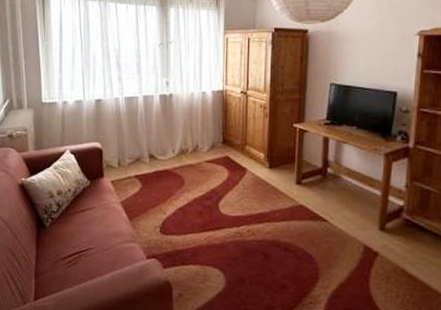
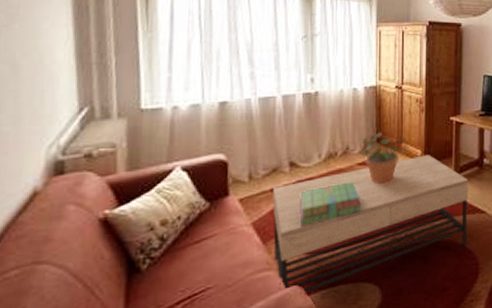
coffee table: none [135,159,311,267] -> present [272,155,469,294]
stack of books: none [156,176,209,210] -> present [298,181,362,227]
potted plant: none [207,134,253,182] -> present [359,133,409,184]

